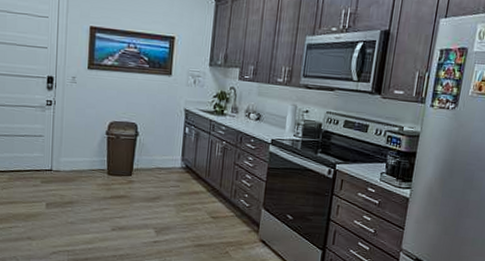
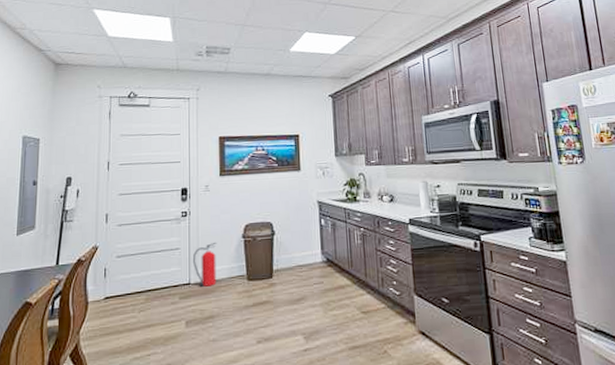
fire extinguisher: none [55,134,81,175] -> present [192,242,217,287]

